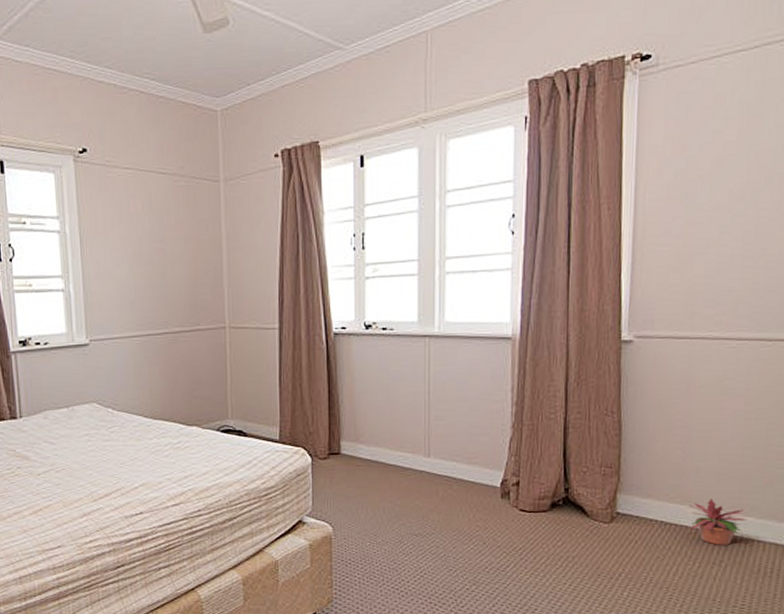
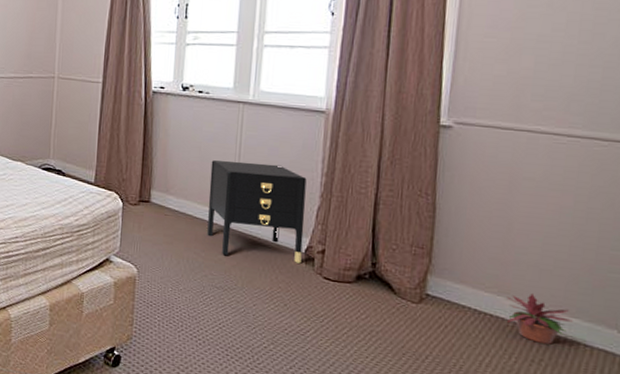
nightstand: none [400,399,498,501] -> present [207,160,307,264]

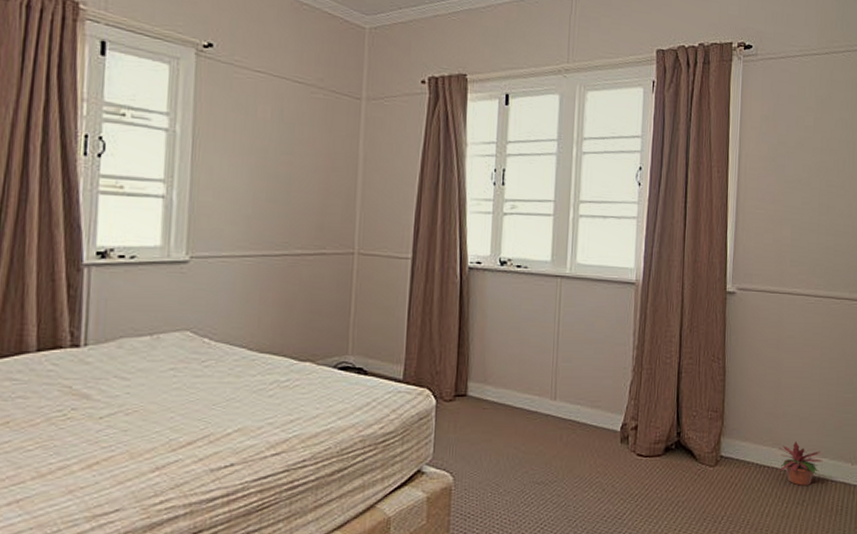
nightstand: present [207,160,307,264] -> none [527,340,620,446]

